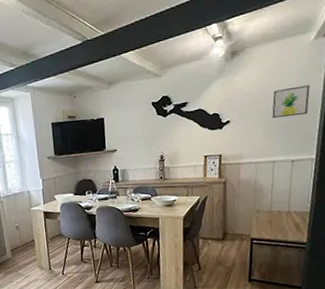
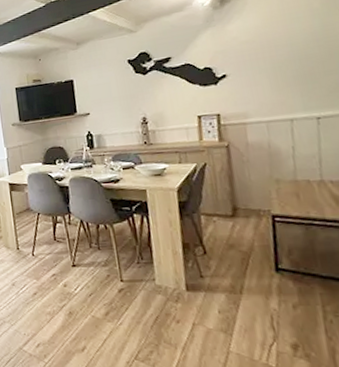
wall art: present [272,85,310,119] -> none [279,27,331,70]

